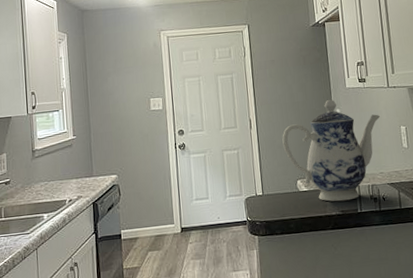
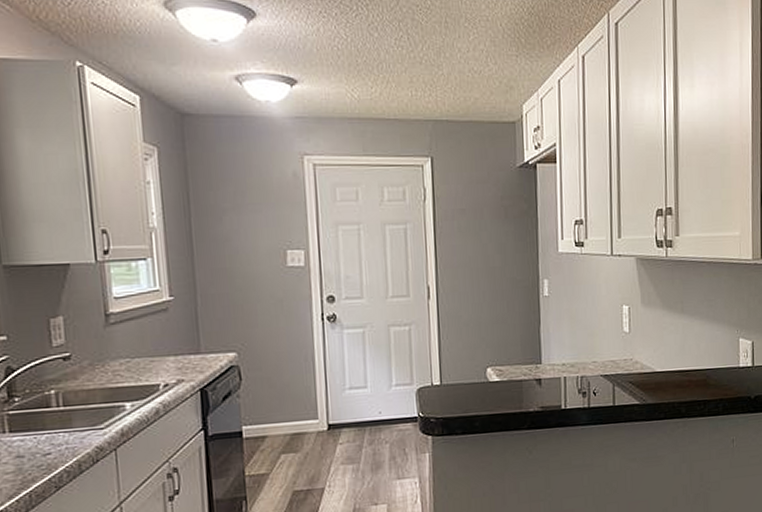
teapot: present [282,100,380,202] -> none [470,267,598,396]

